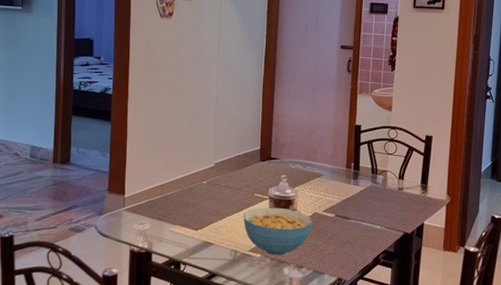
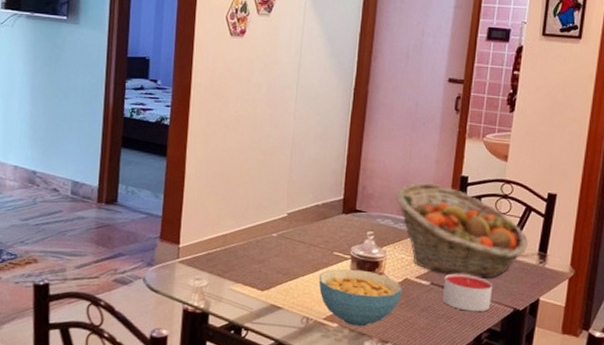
fruit basket: none [303,132,412,209] -> present [395,182,528,279]
candle: none [346,206,385,237] -> present [443,273,492,312]

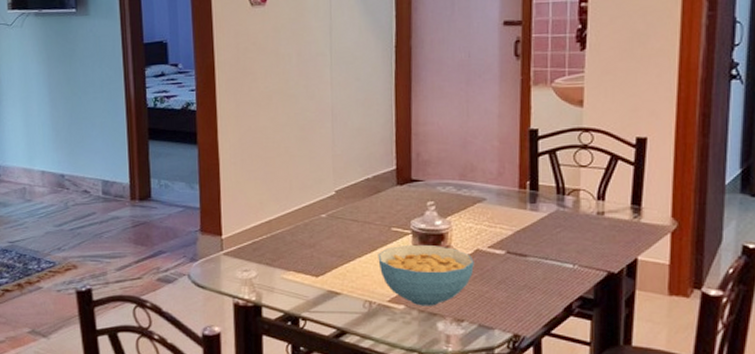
fruit basket: present [395,182,528,279] -> none [455,140,617,241]
candle: present [443,273,492,312] -> none [521,238,580,279]

